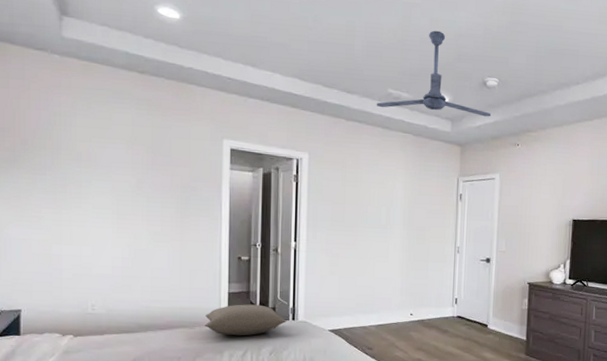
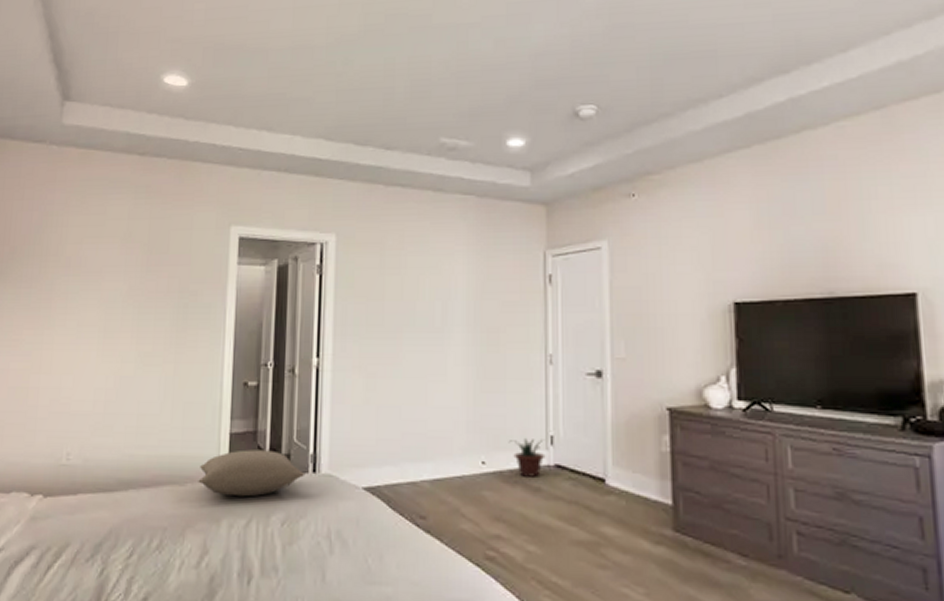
ceiling fan: present [376,30,492,117] -> none [424,53,590,164]
potted plant: none [428,300,452,324] -> present [508,439,546,477]

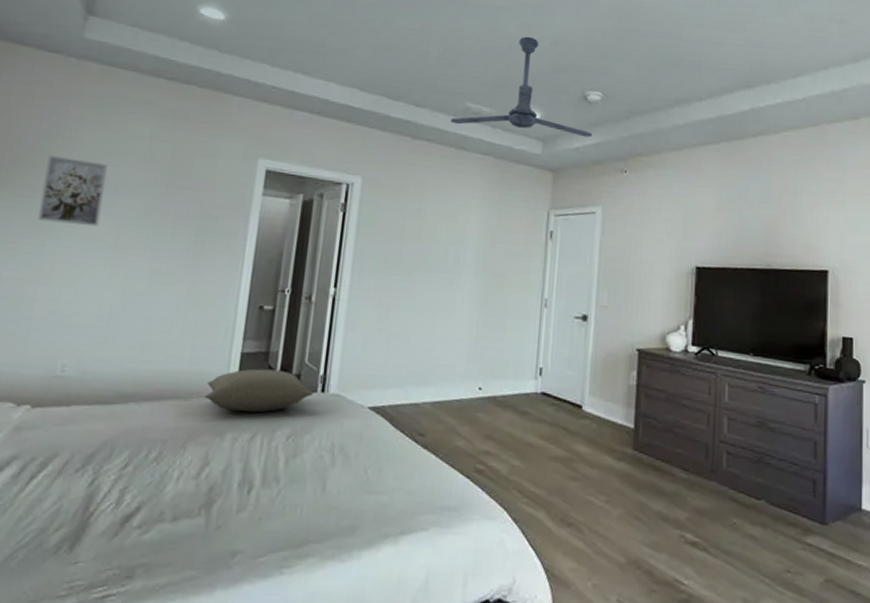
wall art: none [35,244,93,312] -> present [37,155,108,227]
ceiling fan: none [424,53,590,164] -> present [450,36,593,137]
potted plant: present [508,439,546,477] -> none [503,369,534,403]

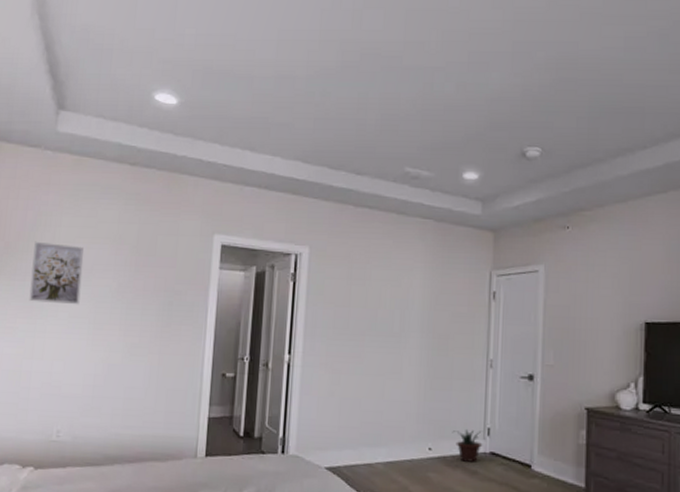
pillow: present [204,369,314,413] -> none [178,432,275,473]
ceiling fan: present [450,36,593,137] -> none [390,96,533,195]
potted plant: none [503,369,534,403] -> present [452,430,483,462]

